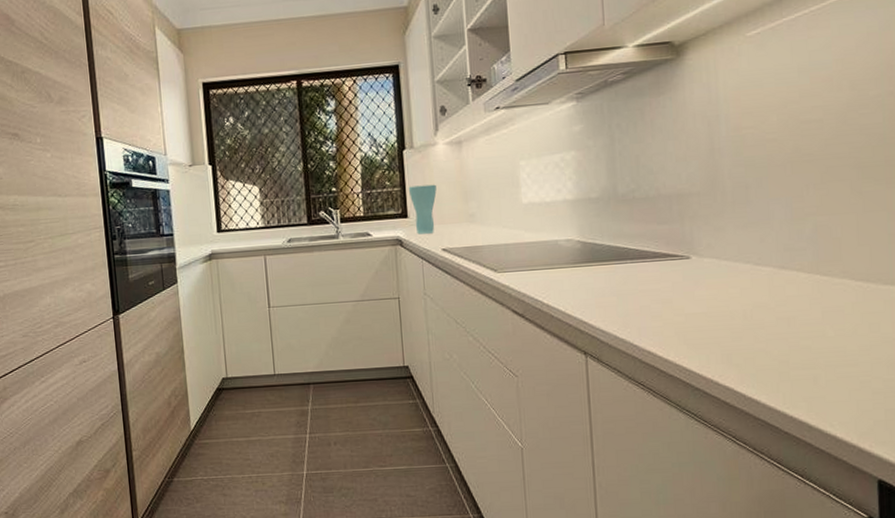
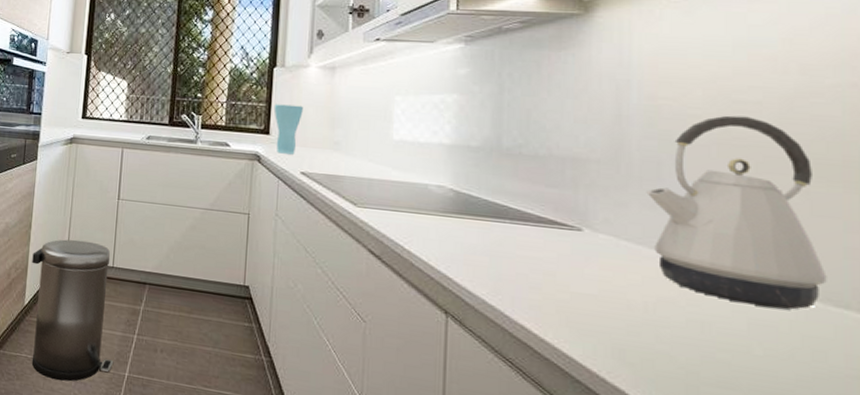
pedal bin: none [190,354,291,493] -> present [31,239,114,381]
kettle: none [738,134,878,296] -> present [646,115,827,310]

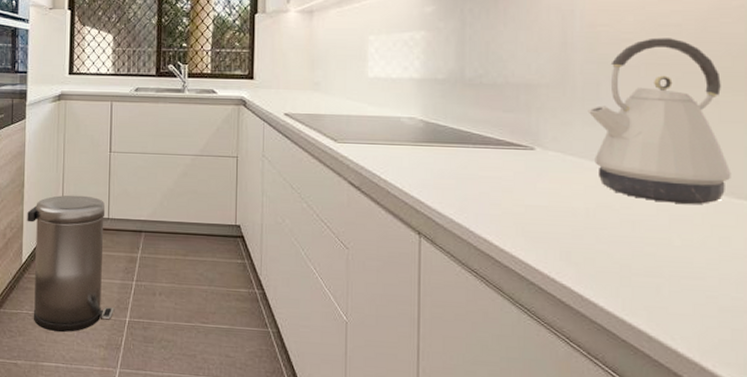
vase: present [274,104,303,155] -> none [257,49,284,97]

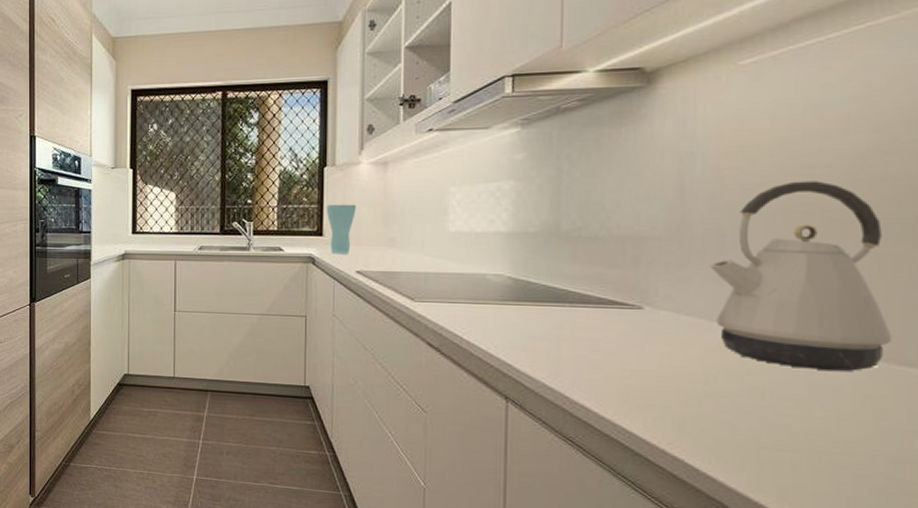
pedal bin: present [27,195,115,332] -> none [94,353,182,488]
vase: none [257,49,284,97] -> present [326,204,356,254]

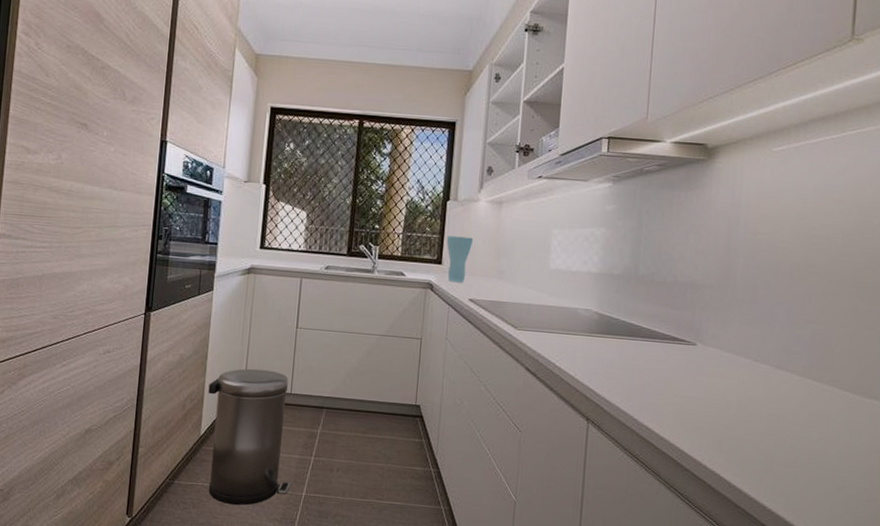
pedal bin: none [94,353,182,488] -> present [208,368,292,505]
kettle: present [709,181,892,371] -> none [745,248,865,402]

